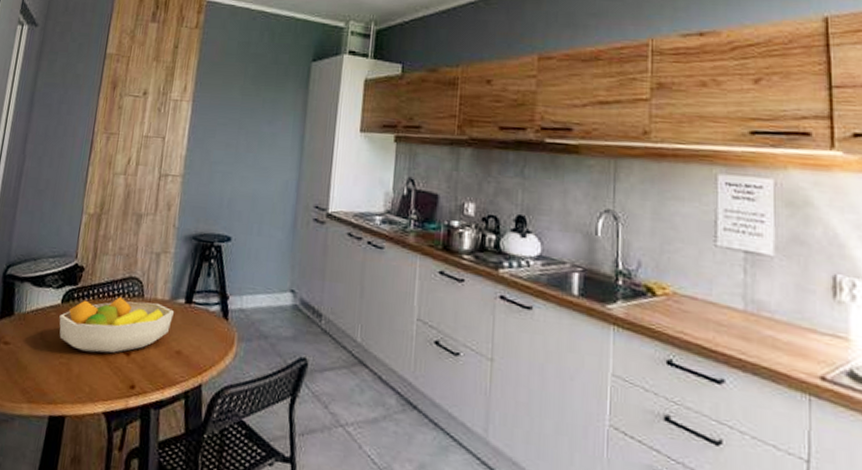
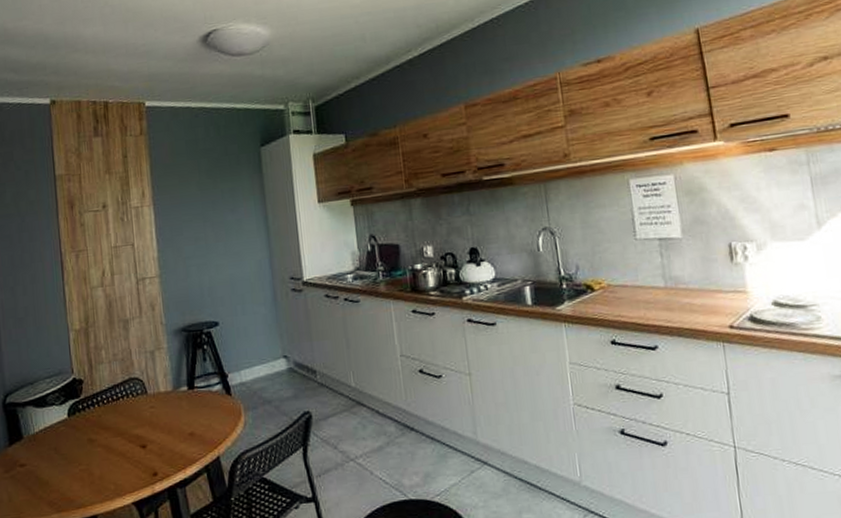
fruit bowl: present [59,297,174,354] -> none [69,396,179,455]

